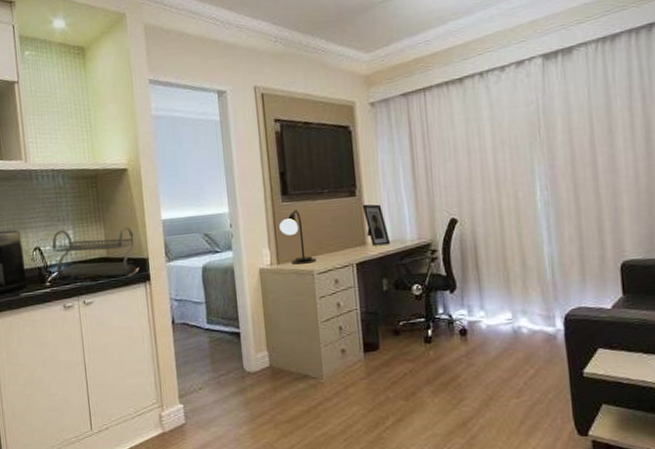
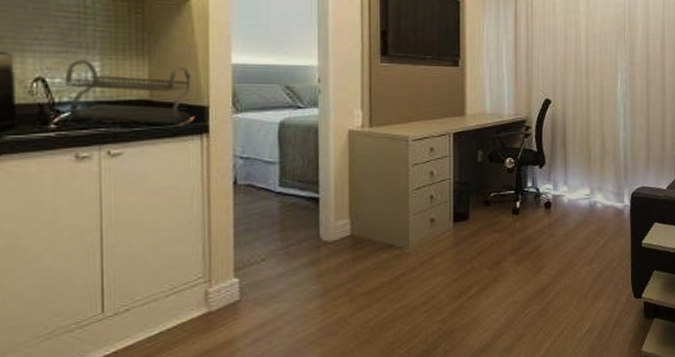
desk lamp: present [279,210,317,265] -> none [376,72,413,129]
picture frame: present [362,204,391,246] -> none [464,75,489,118]

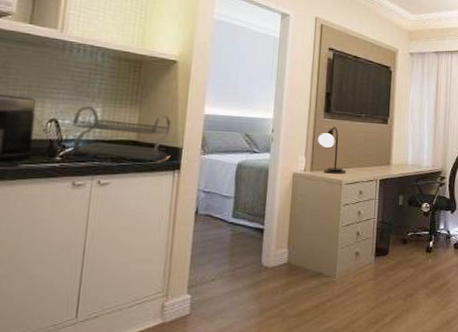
desk lamp: none [376,72,413,129] -> present [318,126,347,174]

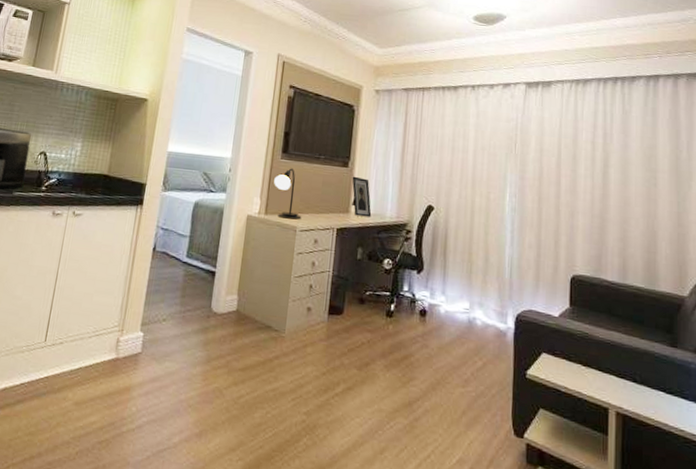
dish rack: present [70,106,172,164] -> none [54,141,139,198]
picture frame: none [391,131,410,168] -> present [352,176,372,218]

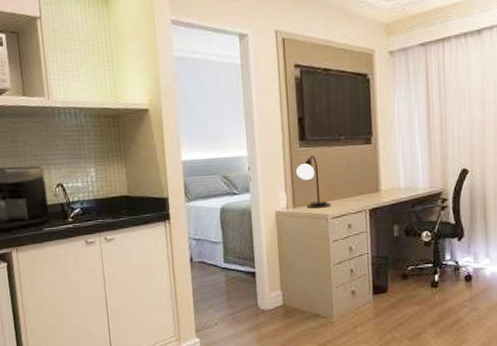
picture frame: present [352,176,372,218] -> none [377,152,403,193]

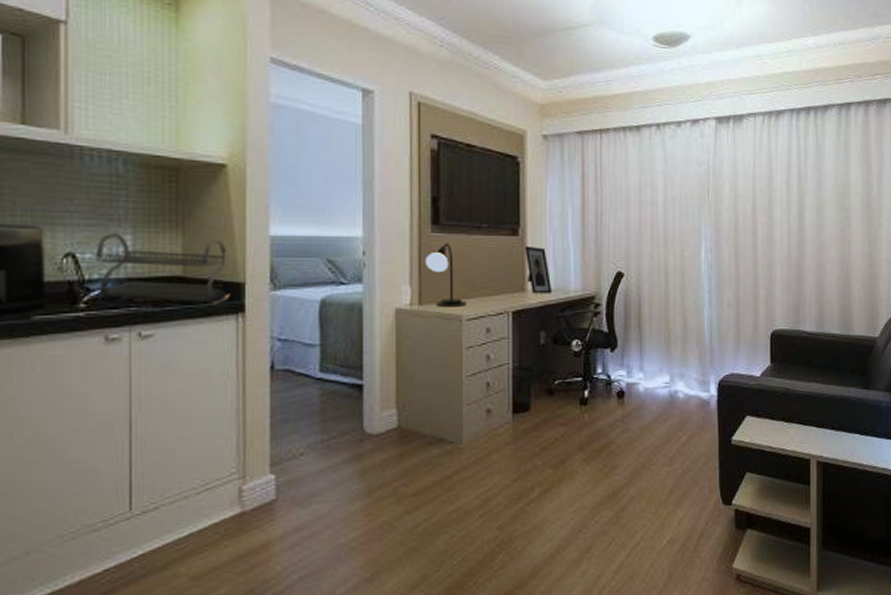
dish rack: none [73,166,160,217] -> present [93,233,230,305]
picture frame: none [377,152,403,193] -> present [524,246,552,294]

